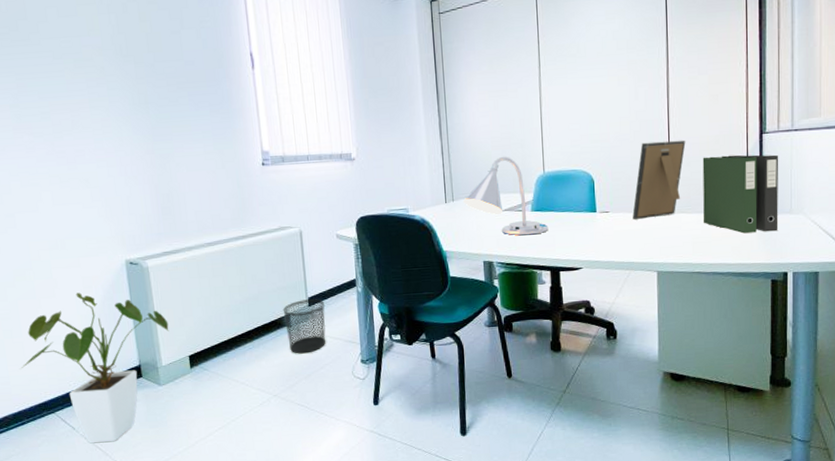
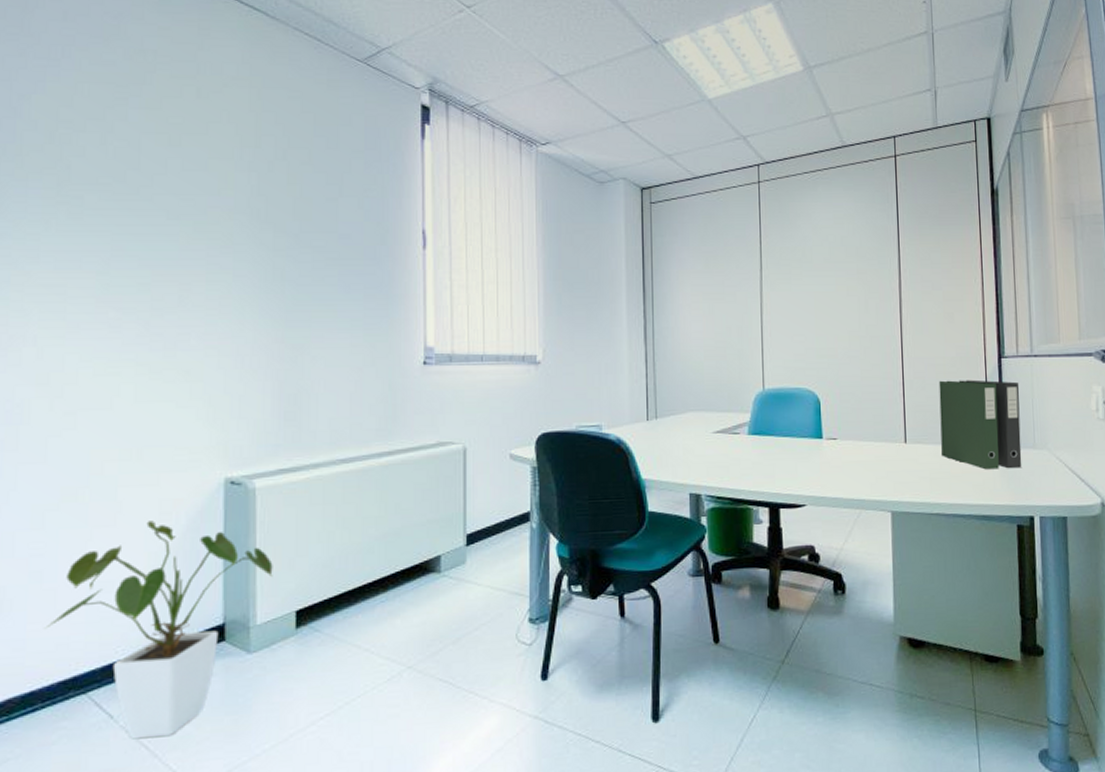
waste bin: present [283,298,326,354] -> none [431,535,488,610]
table lamp: present [463,156,548,236] -> none [669,368,768,464]
picture frame: present [632,140,686,221] -> none [863,360,921,450]

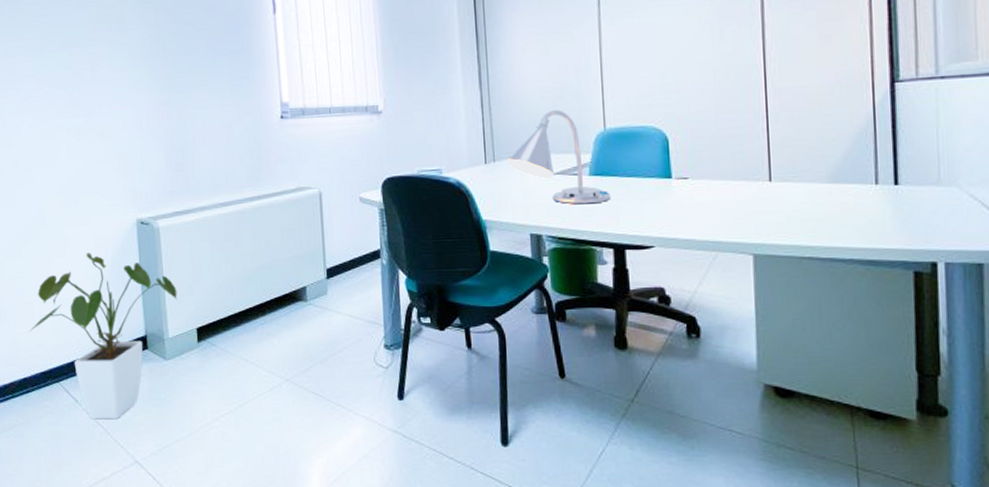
table lamp: none [669,368,768,464] -> present [507,109,611,205]
binder: present [939,379,1022,470] -> none [812,108,922,210]

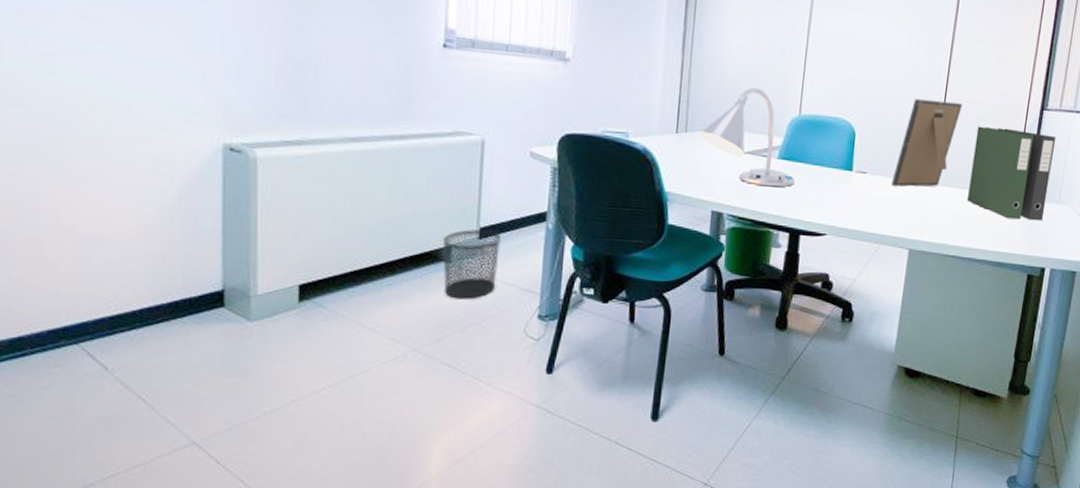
house plant: present [29,253,178,420] -> none [33,179,275,392]
waste bin: none [298,269,346,334] -> present [442,229,502,300]
picture frame: none [719,90,789,190] -> present [891,98,963,187]
binder: none [812,108,922,210] -> present [967,126,1057,221]

